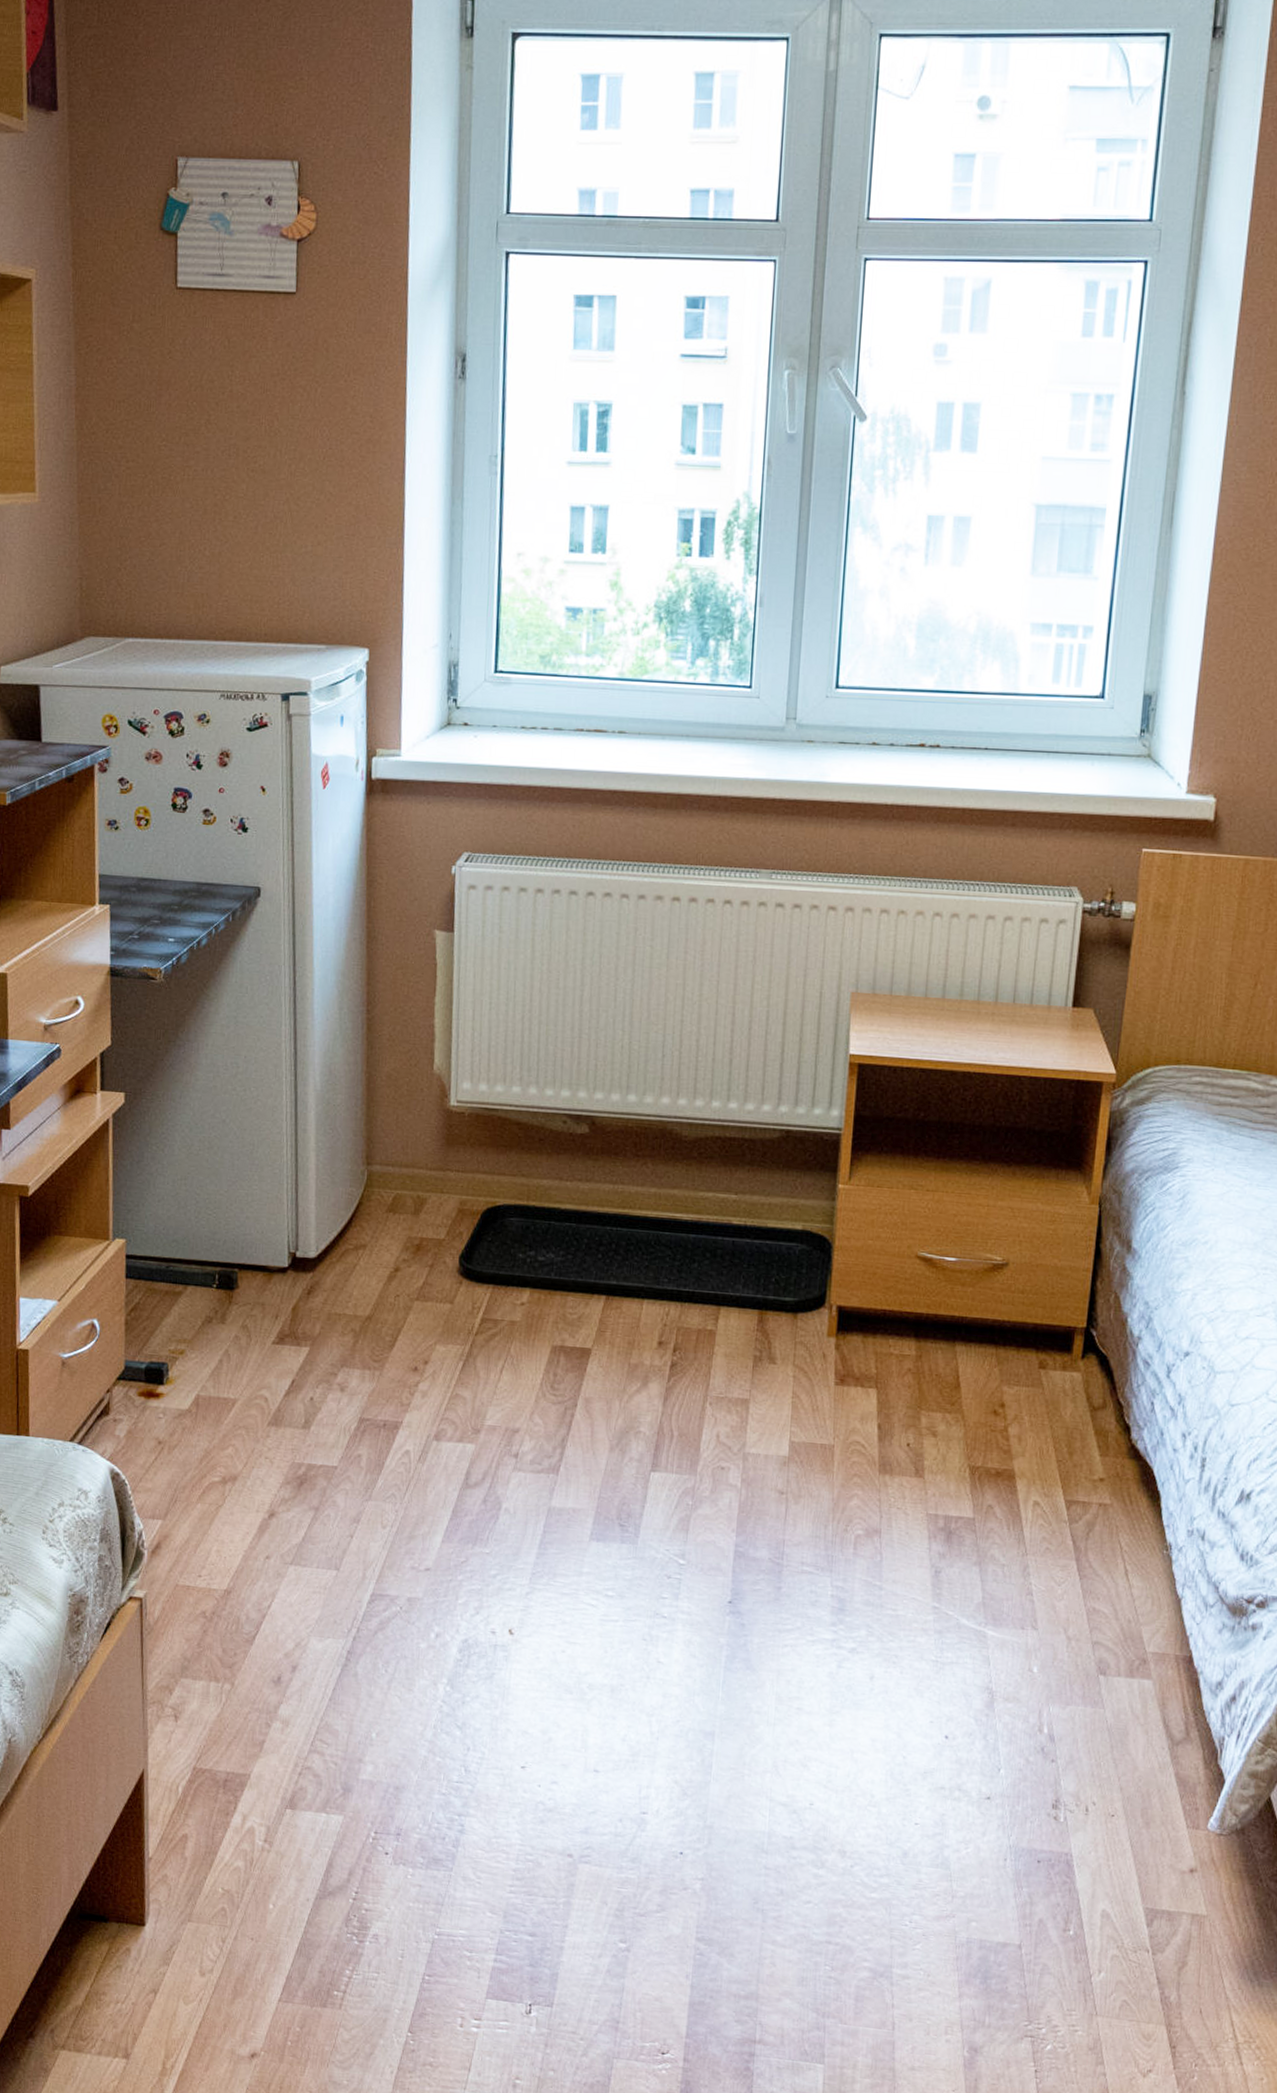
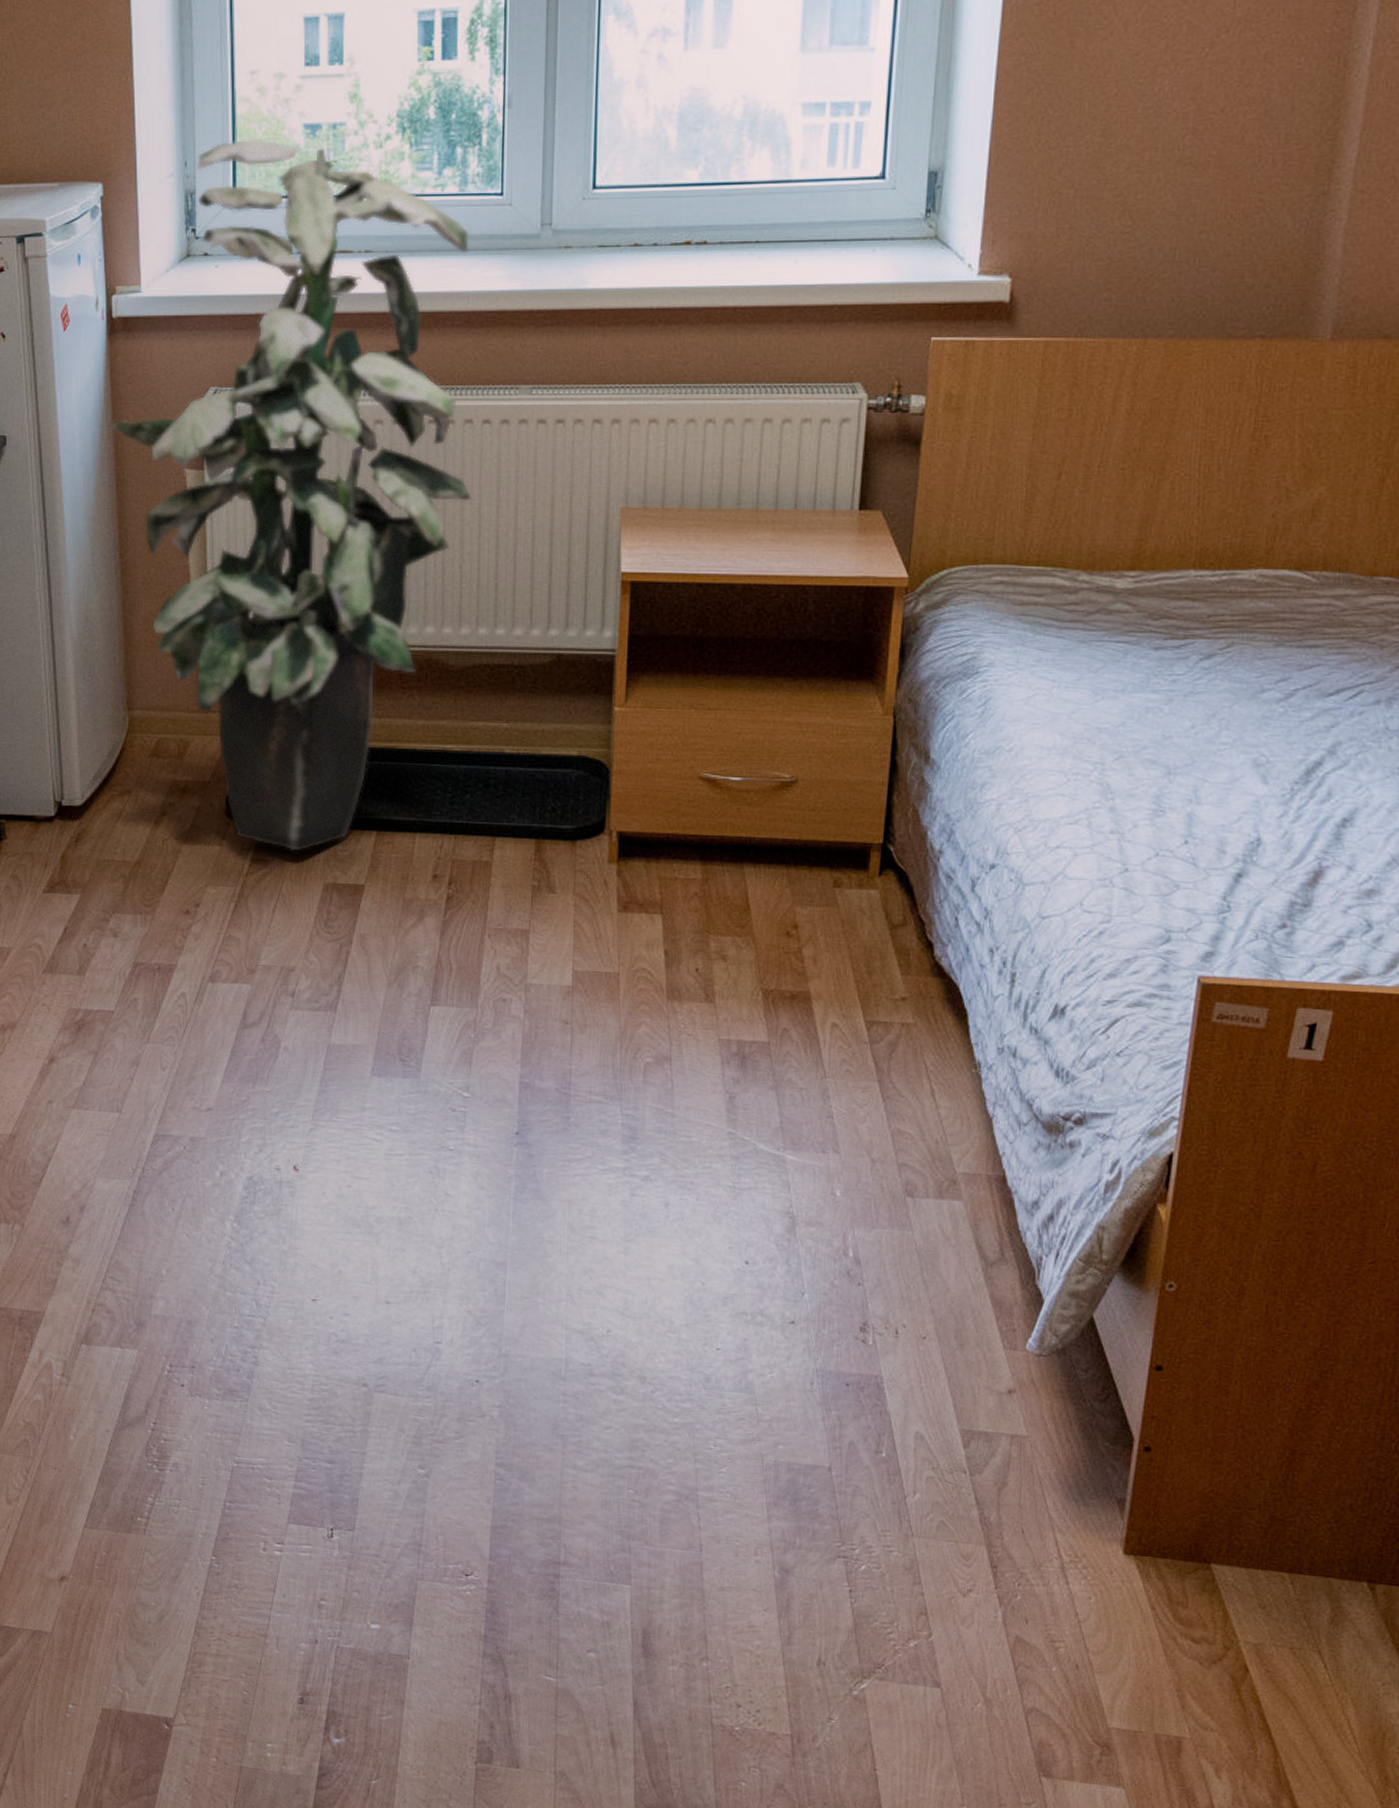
indoor plant: none [361,617,718,1313] -> present [108,139,471,852]

